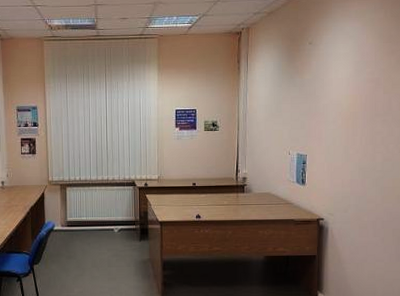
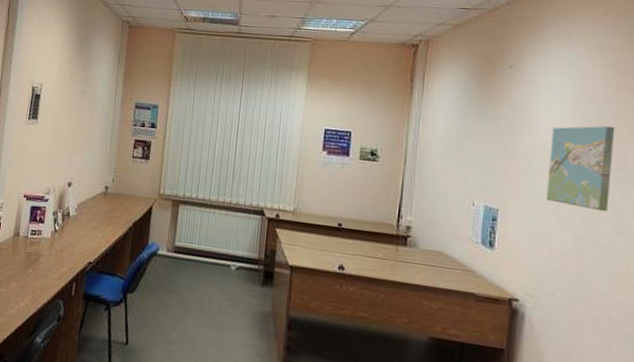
map: none [339,81,383,146] -> present [547,125,615,212]

